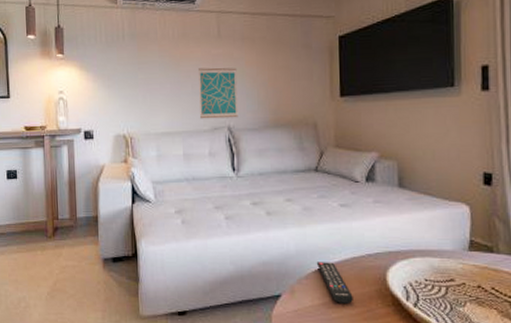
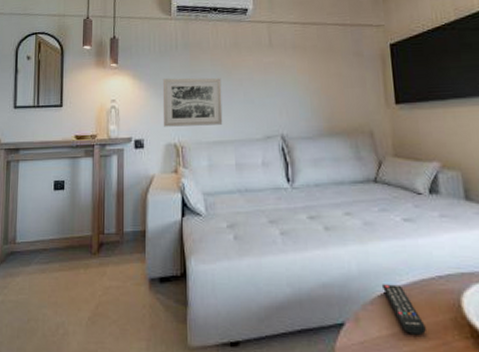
wall art: none [110,69,171,118] -> present [162,77,223,127]
wall art: present [199,67,238,119] -> none [251,75,292,128]

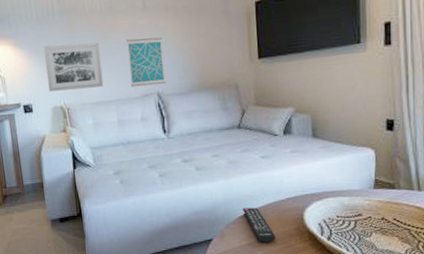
wall art: none [251,75,292,128] -> present [127,37,166,87]

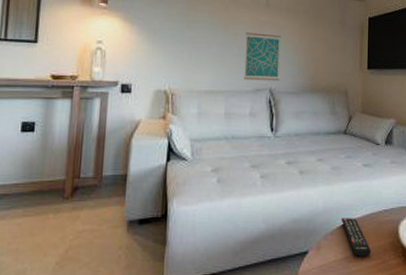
wall art: present [43,42,104,92] -> none [153,25,218,75]

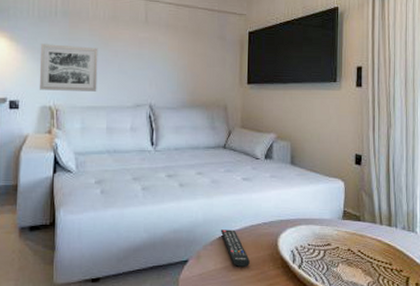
wall art: none [153,25,218,75] -> present [39,44,98,92]
wall art: present [244,32,281,81] -> none [125,49,160,97]

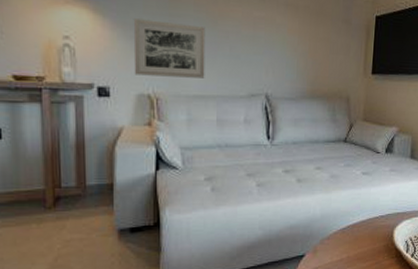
remote control: present [220,229,250,267] -> none [337,223,366,259]

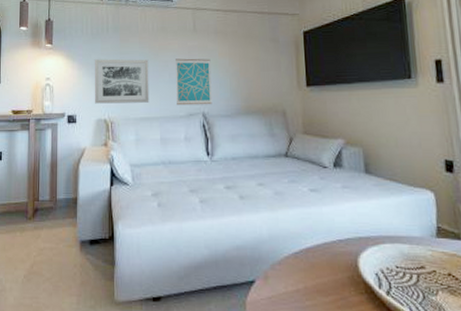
wall art: none [237,30,278,86] -> present [176,58,212,106]

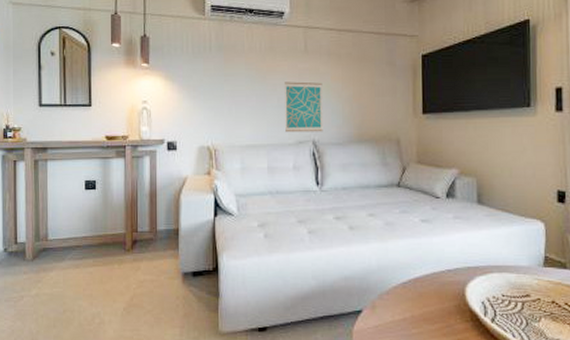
wall art: present [94,59,149,104] -> none [195,81,256,130]

